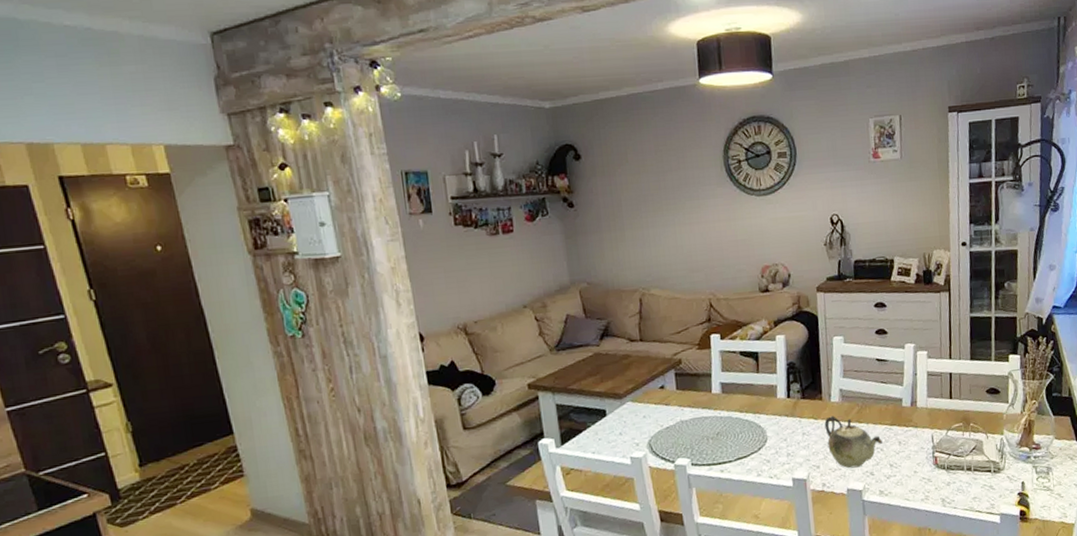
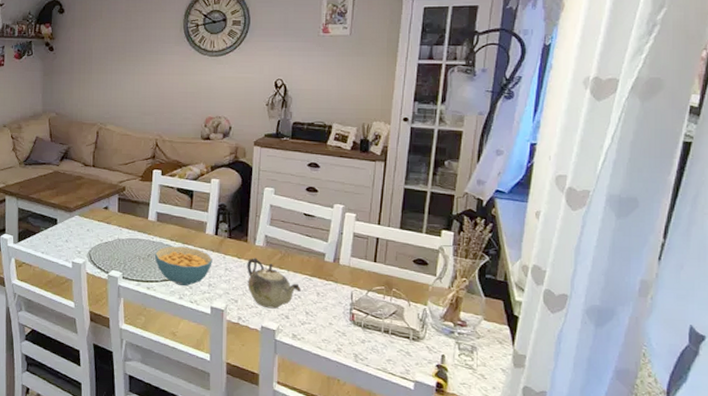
cereal bowl: none [724,416,788,461] -> present [154,246,212,286]

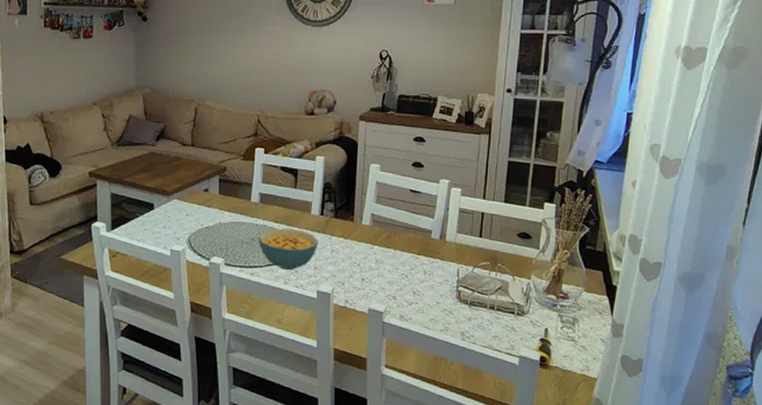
teapot: present [247,258,301,309] -> none [353,238,408,290]

